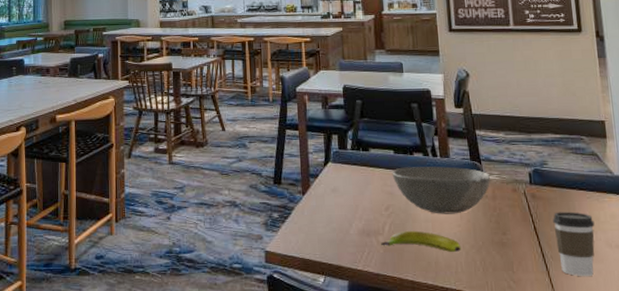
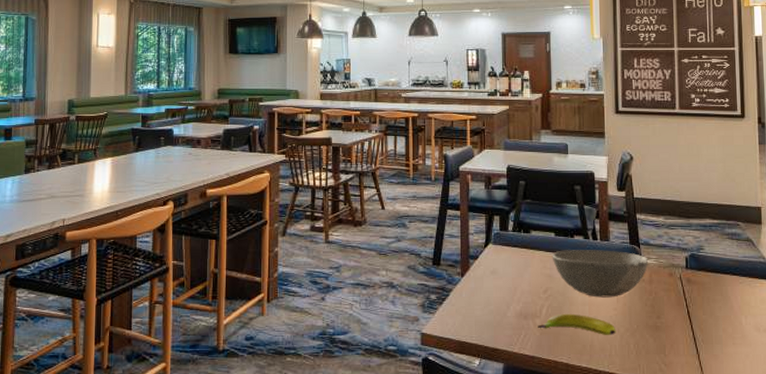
coffee cup: present [553,212,595,276] -> none [706,296,745,359]

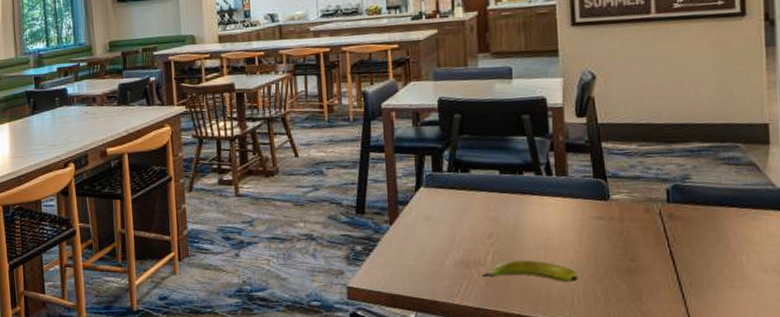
bowl: present [552,250,648,298] -> none [496,186,617,241]

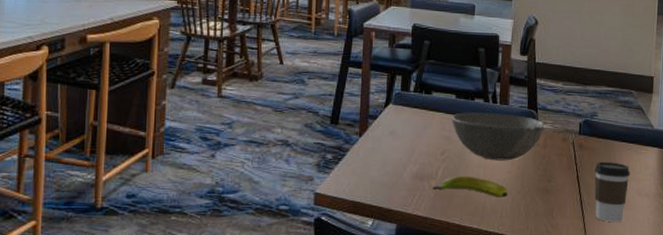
bowl: none [496,186,617,241] -> present [451,112,544,161]
coffee cup: none [694,232,747,305] -> present [594,161,630,222]

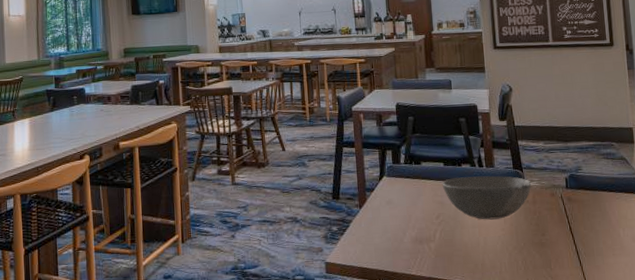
banana: present [433,175,509,197] -> none [432,236,505,254]
coffee cup: present [594,161,630,222] -> none [586,212,623,269]

